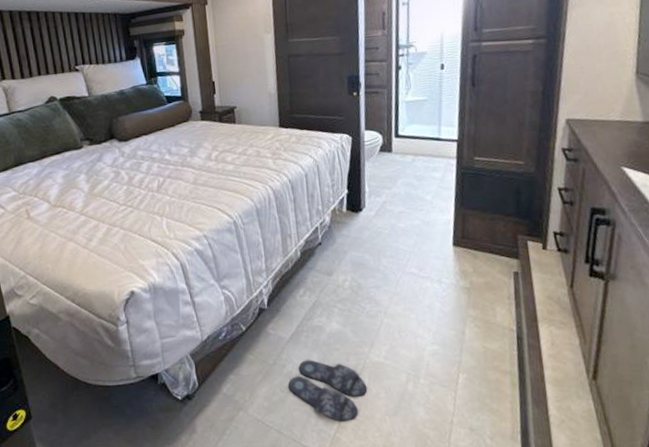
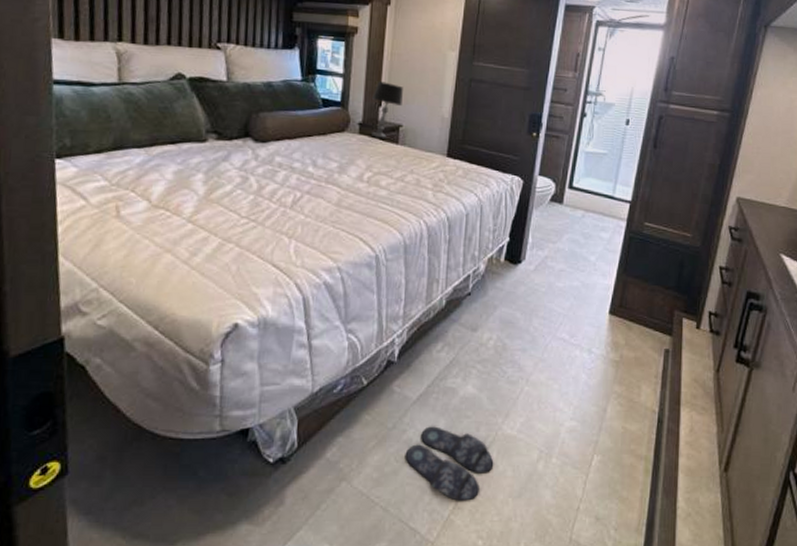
table lamp: none [206,72,233,122] -> present [371,81,403,139]

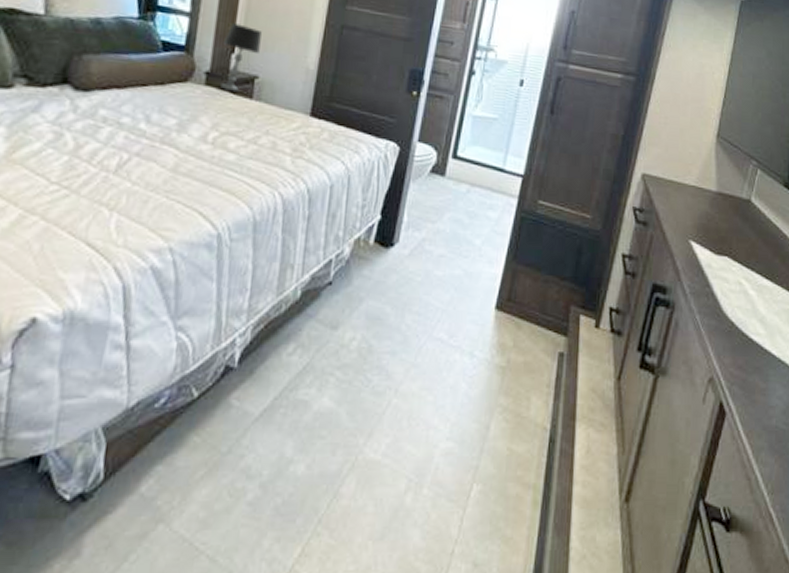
slippers: present [405,426,494,501] -> none [241,450,352,546]

